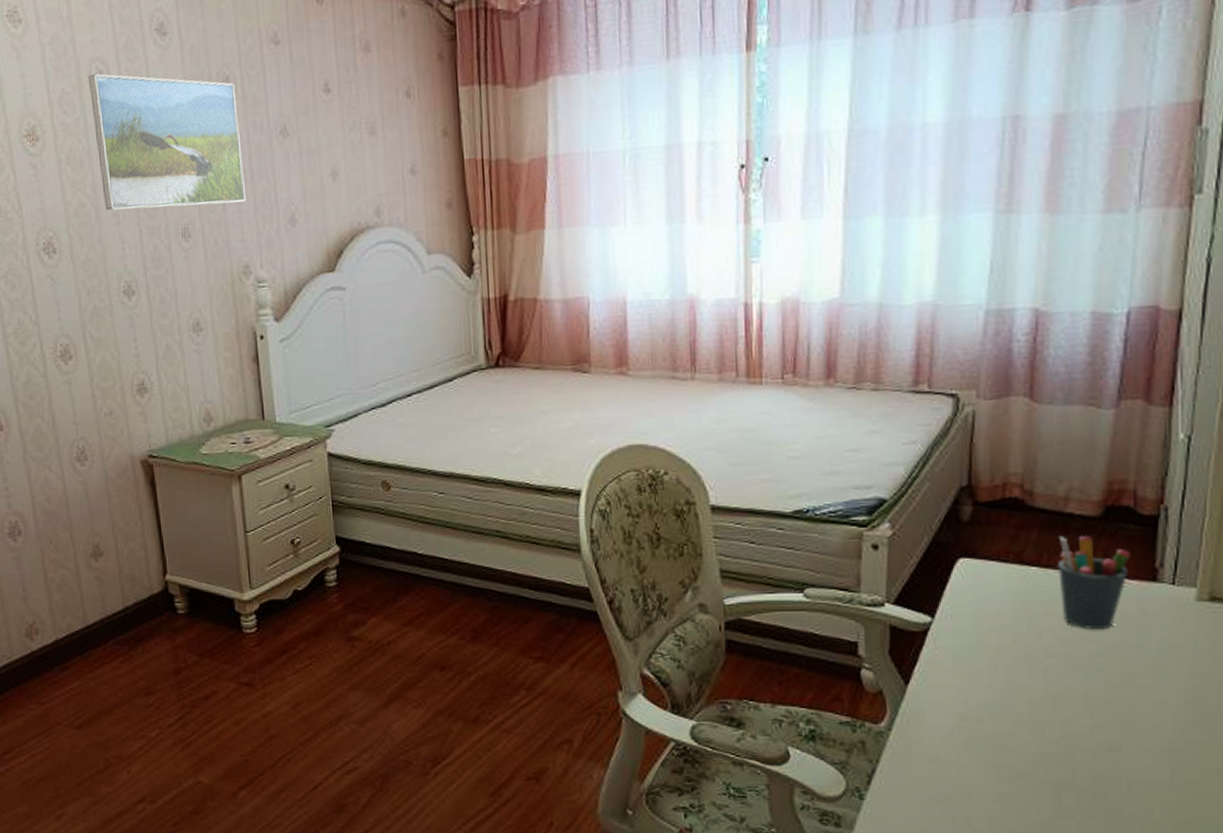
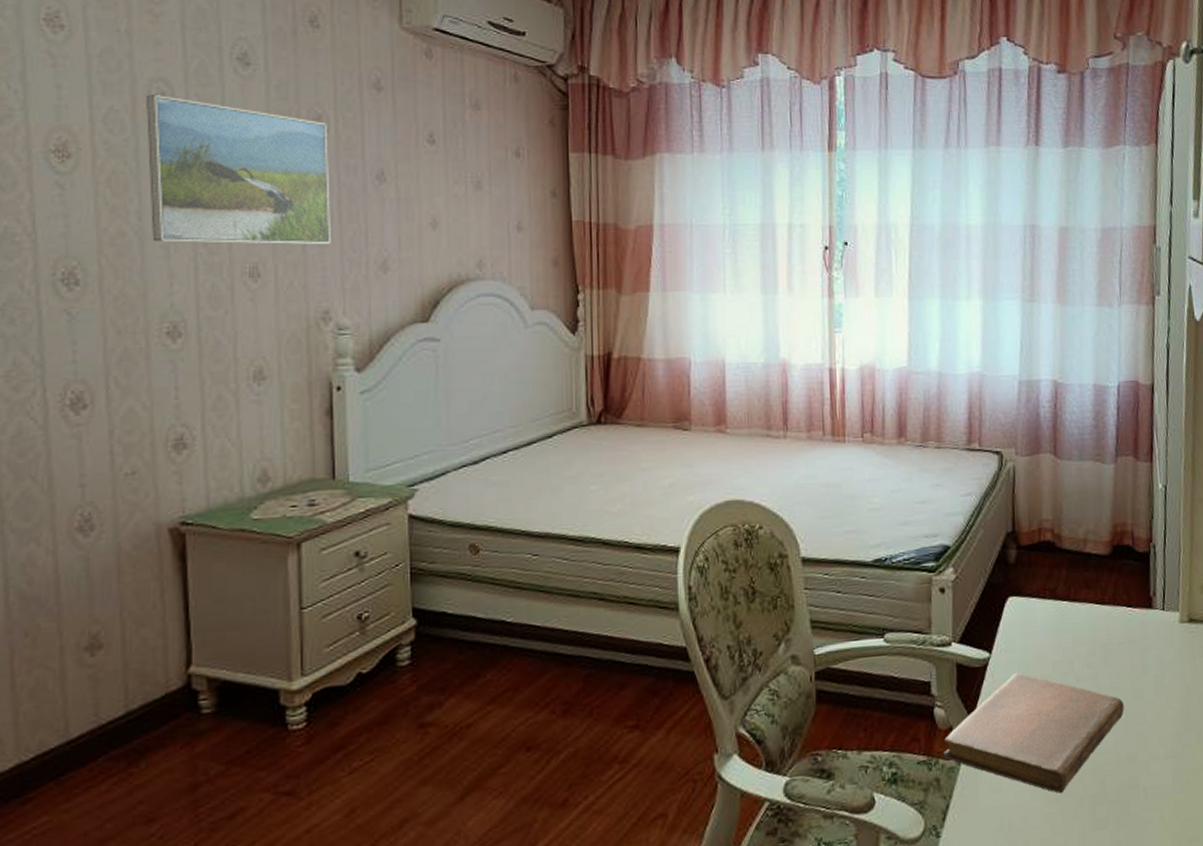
notebook: none [869,642,1107,773] -> present [942,673,1124,793]
pen holder: present [1056,536,1131,629] -> none [1081,572,1133,654]

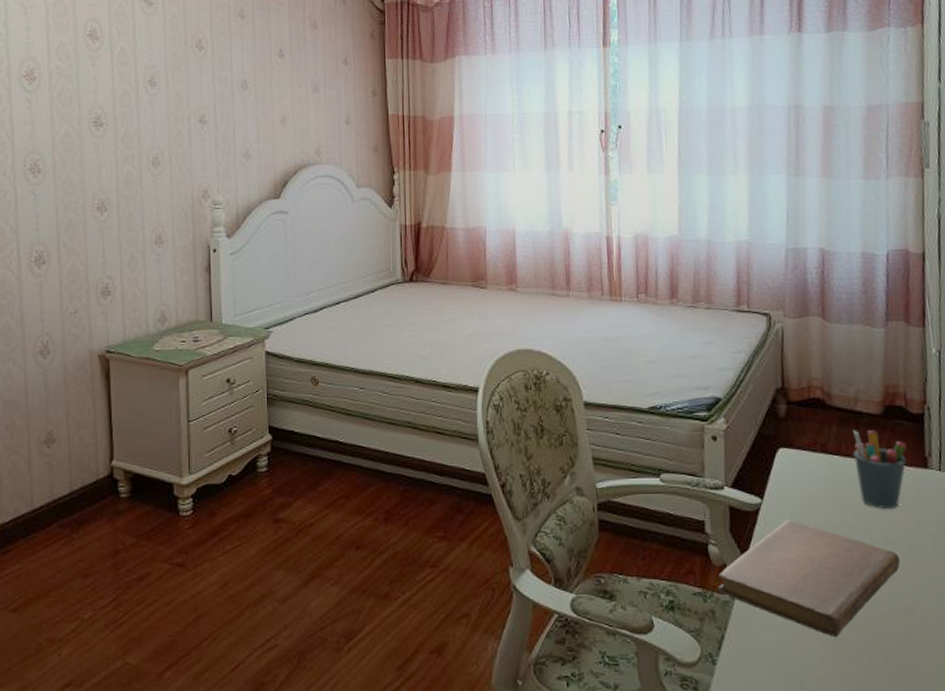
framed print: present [146,95,331,244] -> none [84,31,209,140]
pen holder: none [1081,572,1133,654] -> present [853,430,907,509]

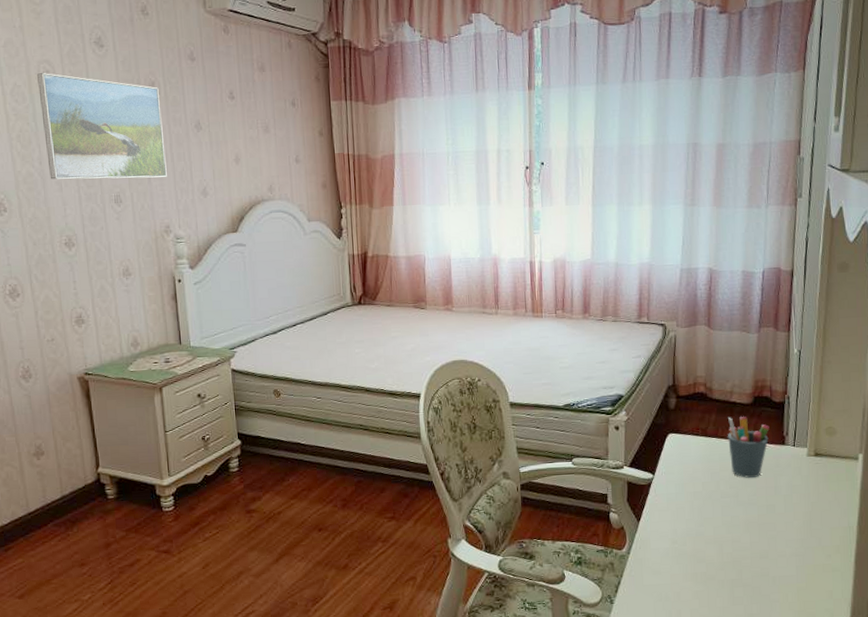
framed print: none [84,31,209,140] -> present [37,73,167,180]
notebook: present [717,520,900,637] -> none [616,490,759,578]

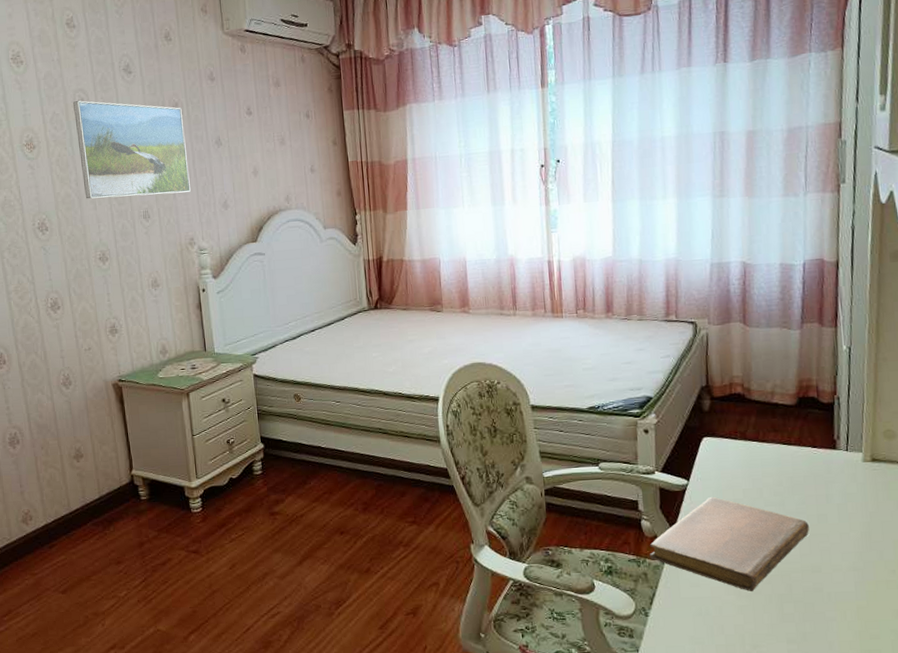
notebook: none [616,490,759,578] -> present [649,497,809,591]
pen holder: present [727,417,769,478] -> none [769,419,818,485]

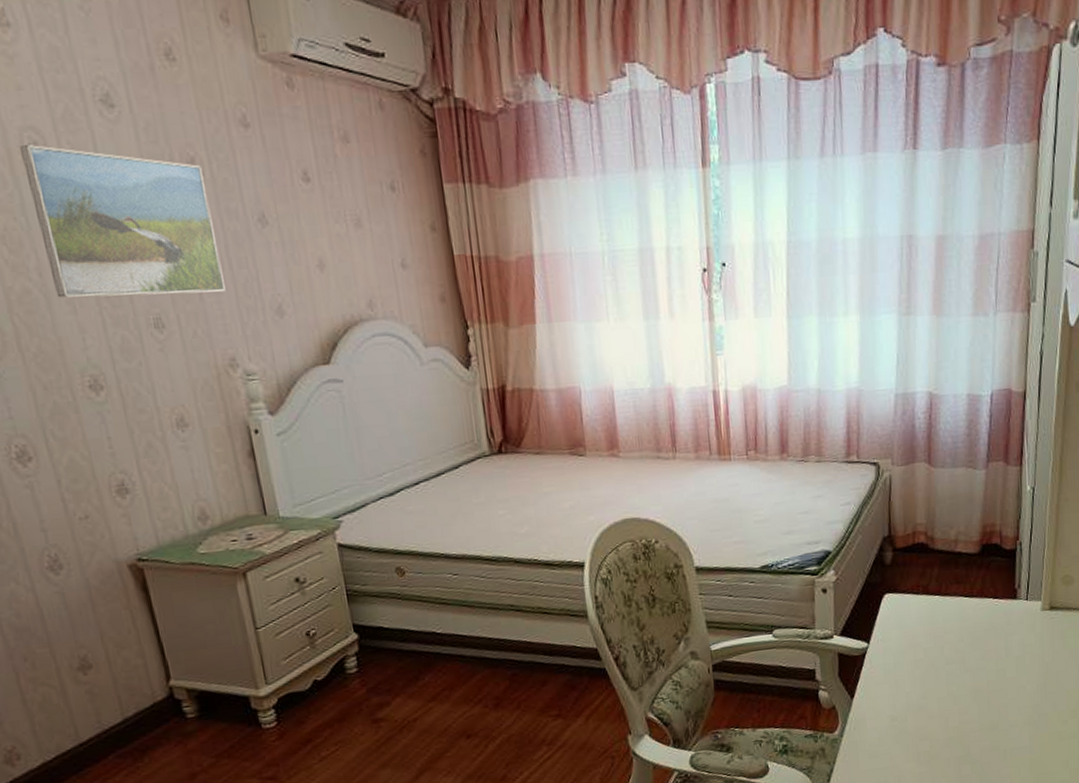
notebook: present [649,497,809,591] -> none [826,659,988,757]

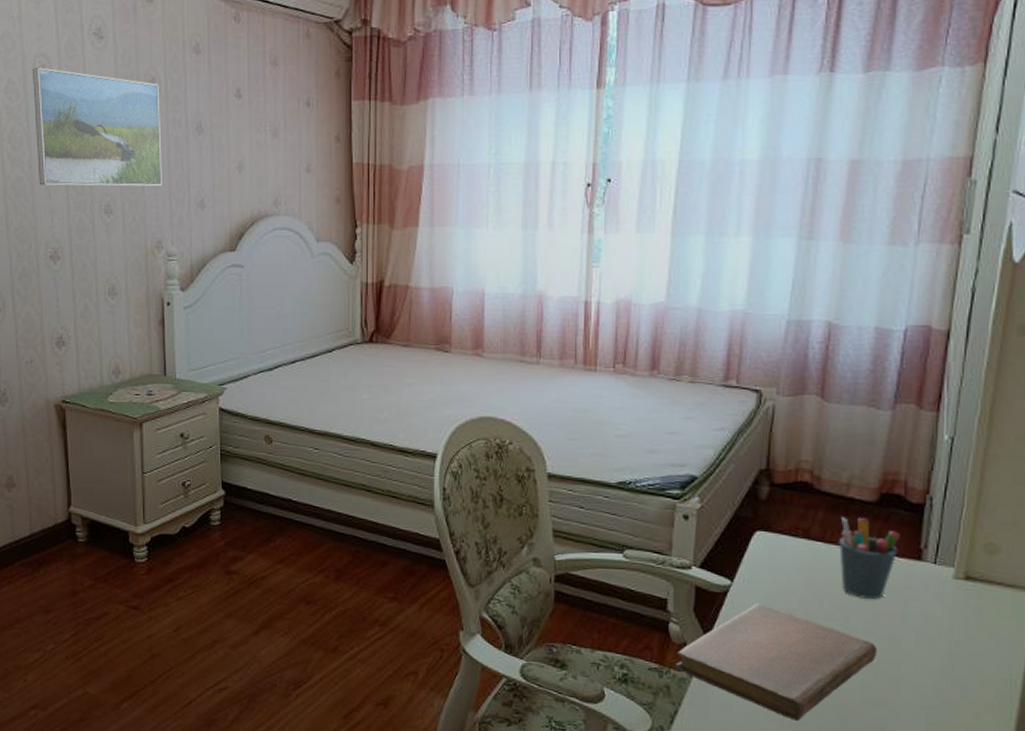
notebook: none [826,659,988,757] -> present [674,604,877,721]
pen holder: none [951,569,999,640] -> present [838,518,900,599]

